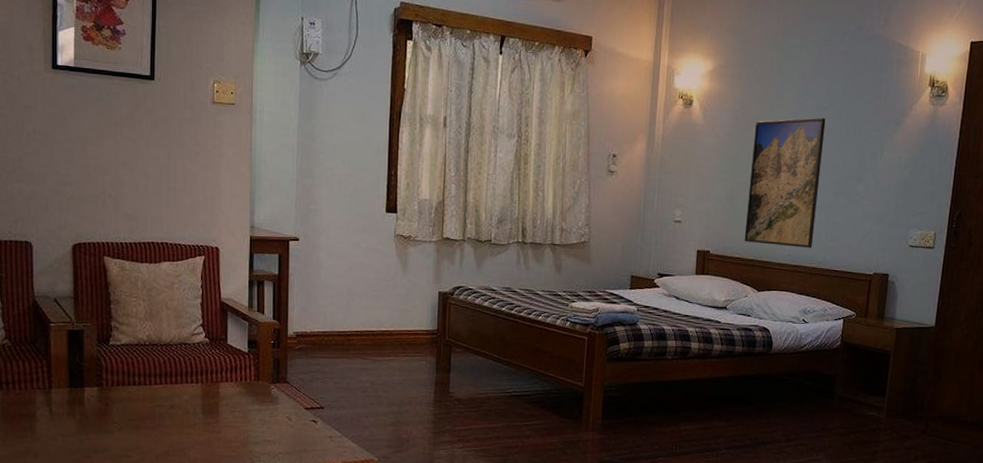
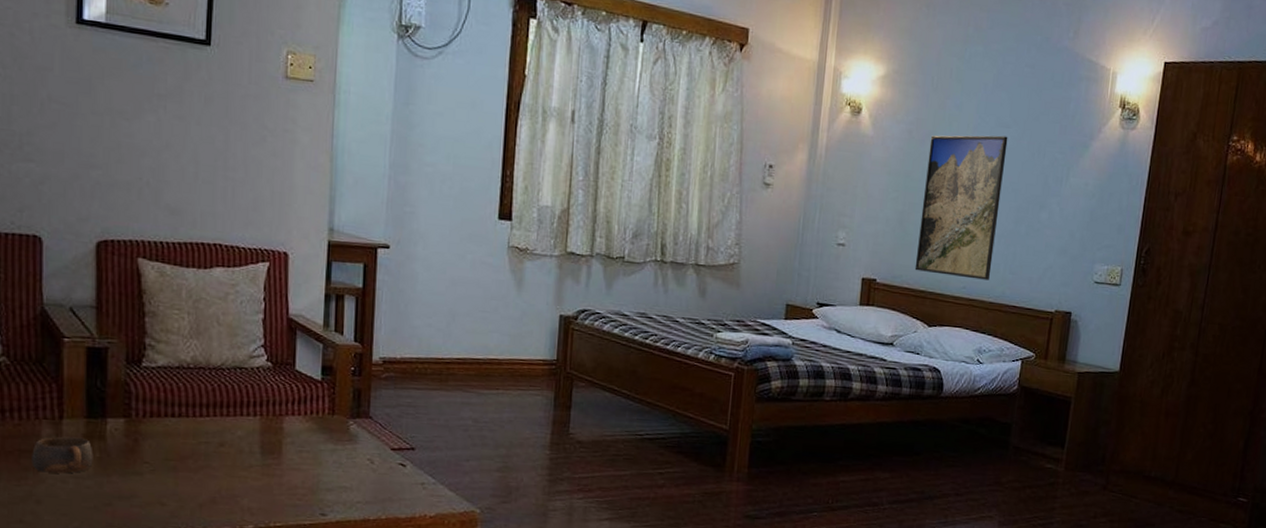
cup: none [29,402,75,433] -> present [31,436,93,474]

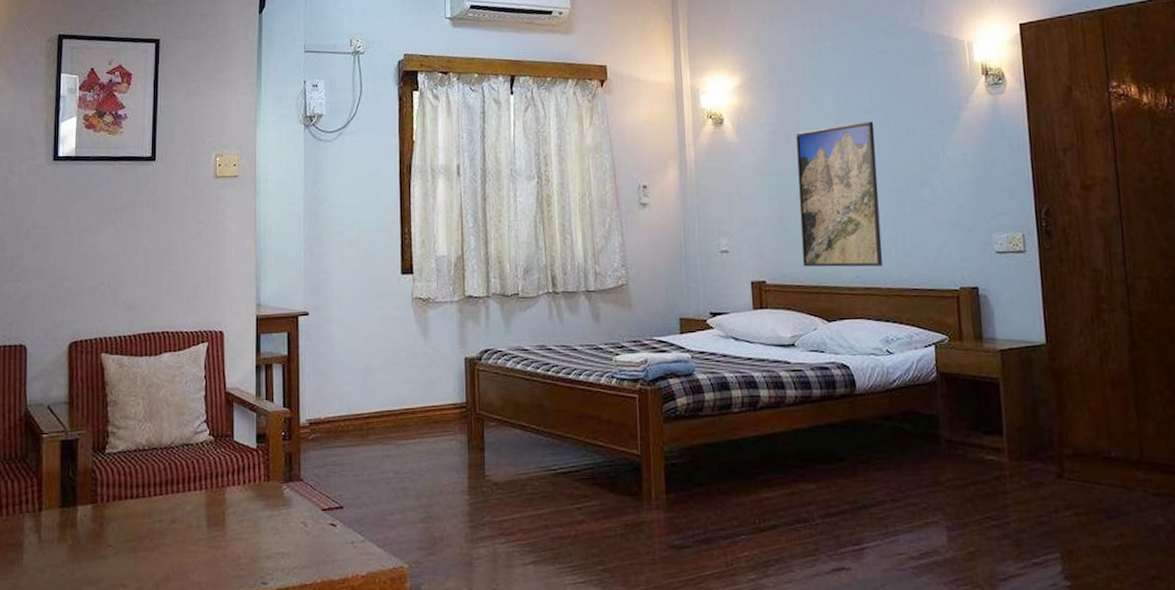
cup: present [31,436,93,474] -> none [16,527,66,564]

